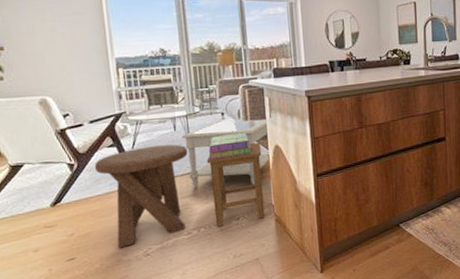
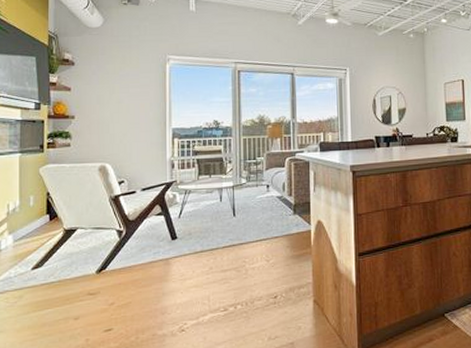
music stool: present [94,144,188,249] -> none [141,215,231,322]
side table: present [182,118,270,188] -> none [227,192,312,262]
stool: present [206,142,265,227] -> none [249,216,304,305]
stack of books: present [208,132,252,160] -> none [251,206,294,233]

